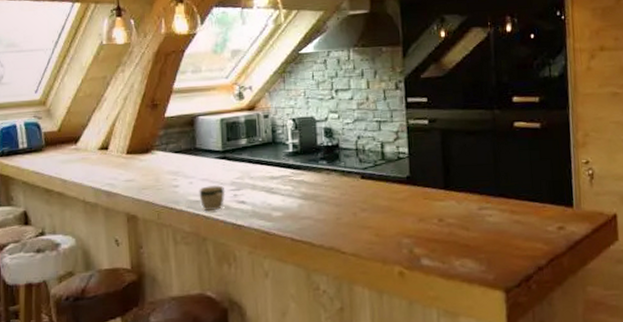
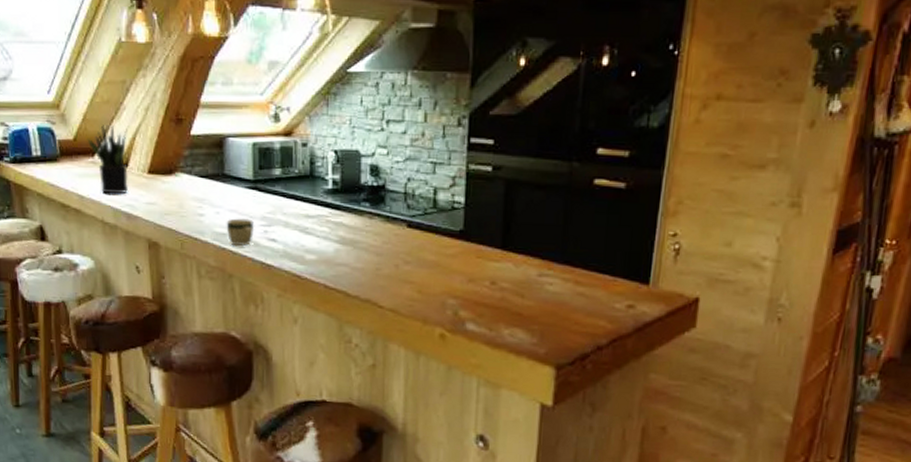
potted plant: none [70,115,108,176] -> present [87,125,128,194]

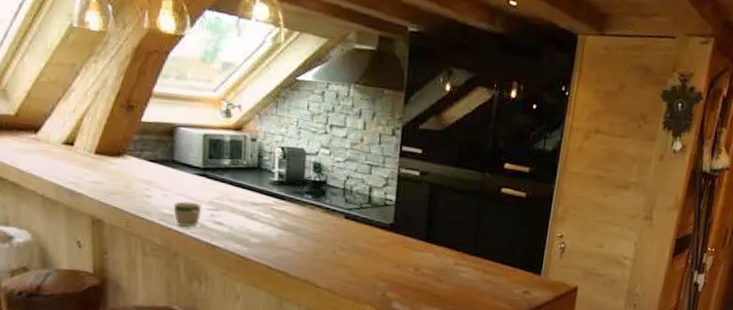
potted plant: present [87,125,128,194] -> none [30,104,75,172]

